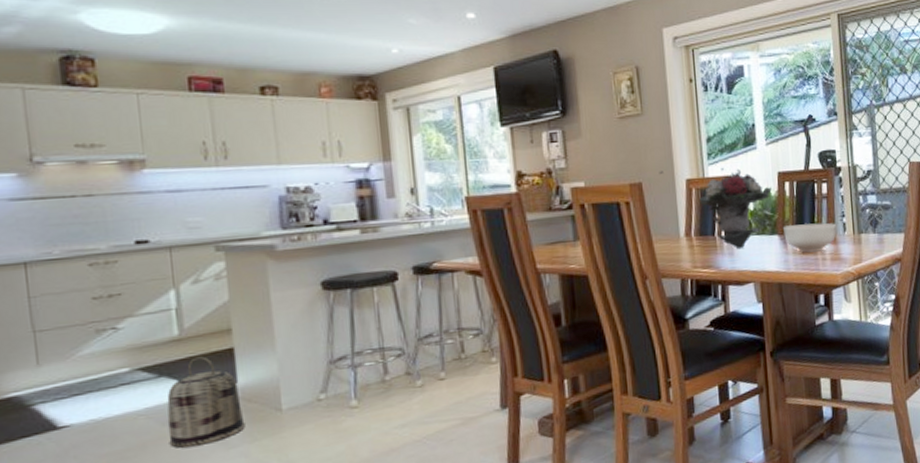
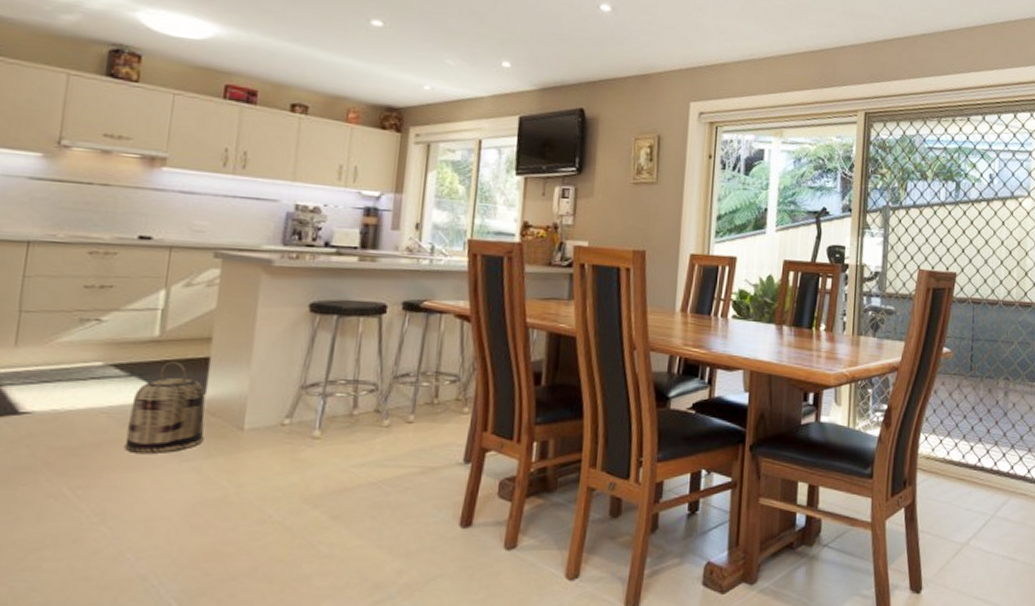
flower arrangement: present [659,168,773,250] -> none [664,242,776,334]
bowl: present [784,223,836,253] -> none [781,316,836,348]

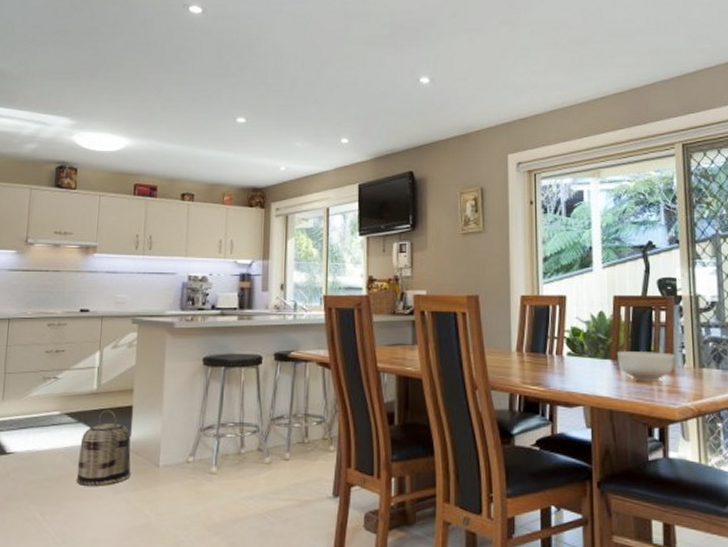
bowl: none [781,316,836,348] -> present [617,351,675,382]

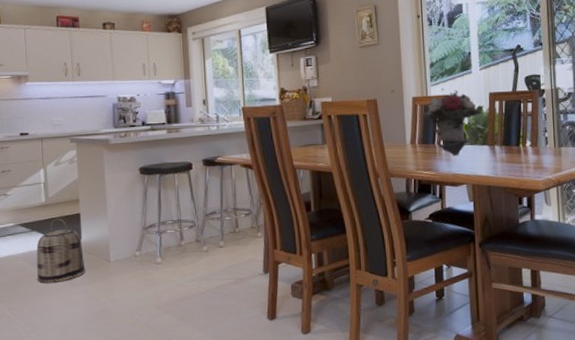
flower arrangement: none [495,286,608,370] -> present [390,89,485,156]
bowl: present [617,351,675,382] -> none [493,136,539,161]

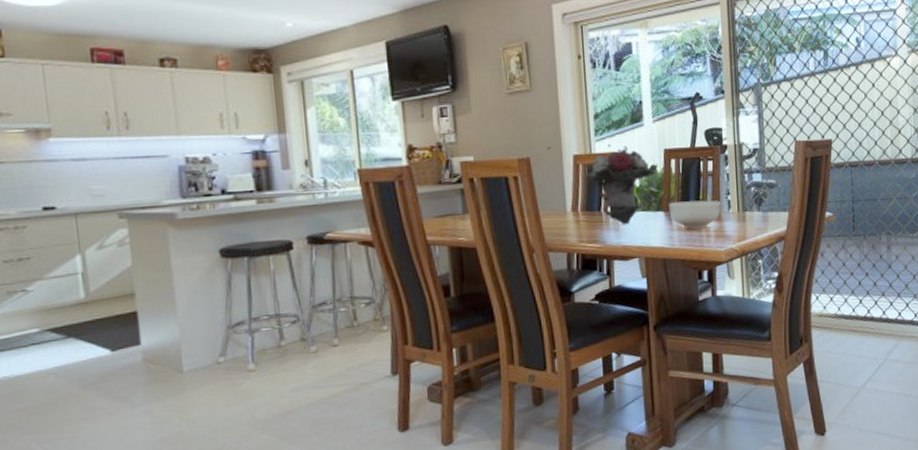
basket: present [36,218,86,283] -> none [74,319,149,406]
bowl: none [493,136,539,161] -> present [669,200,721,229]

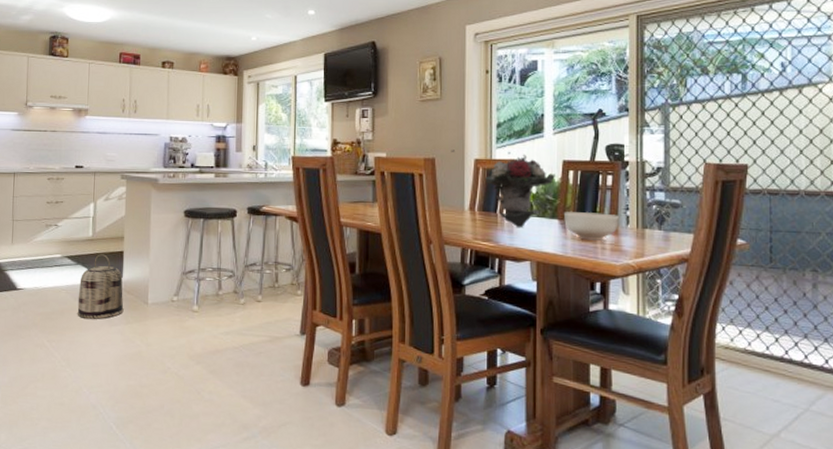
basket: none [74,319,149,406] -> present [77,254,124,319]

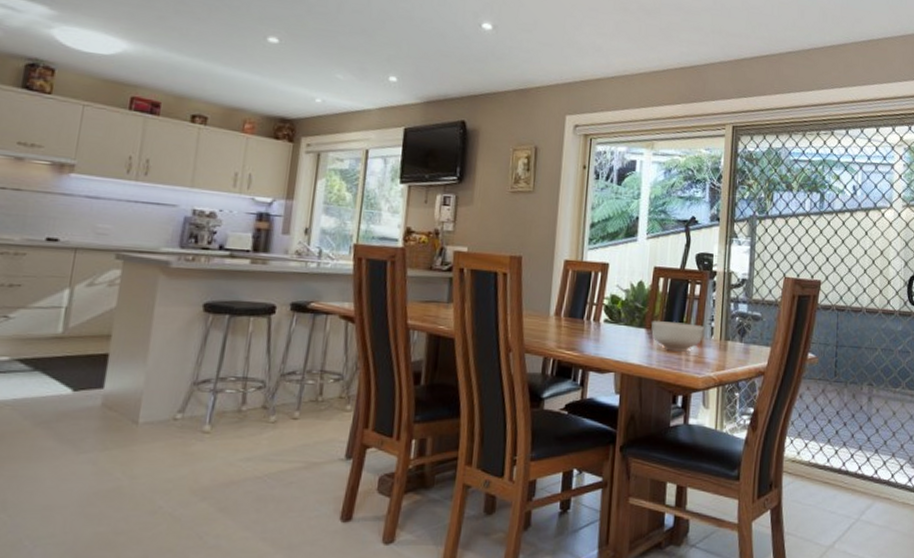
basket: present [77,254,124,319] -> none [26,357,104,445]
flower arrangement: present [451,150,557,228] -> none [540,248,647,337]

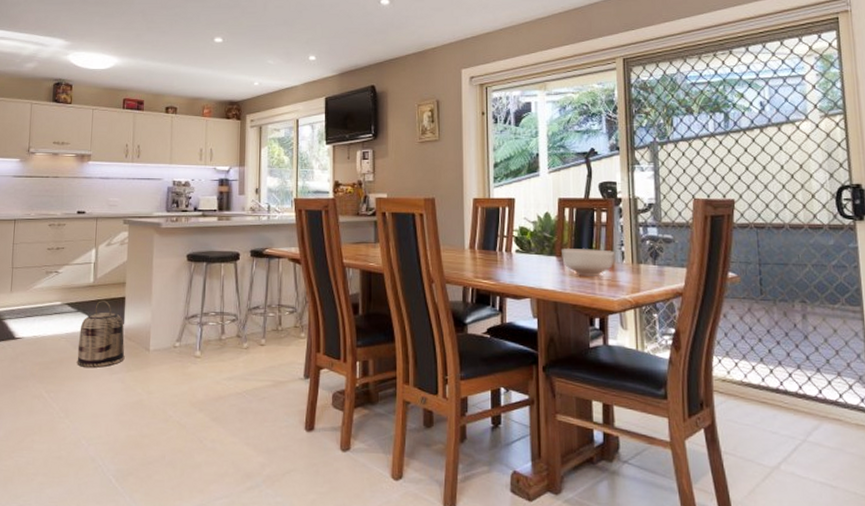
basket: none [26,357,104,445] -> present [77,300,125,368]

